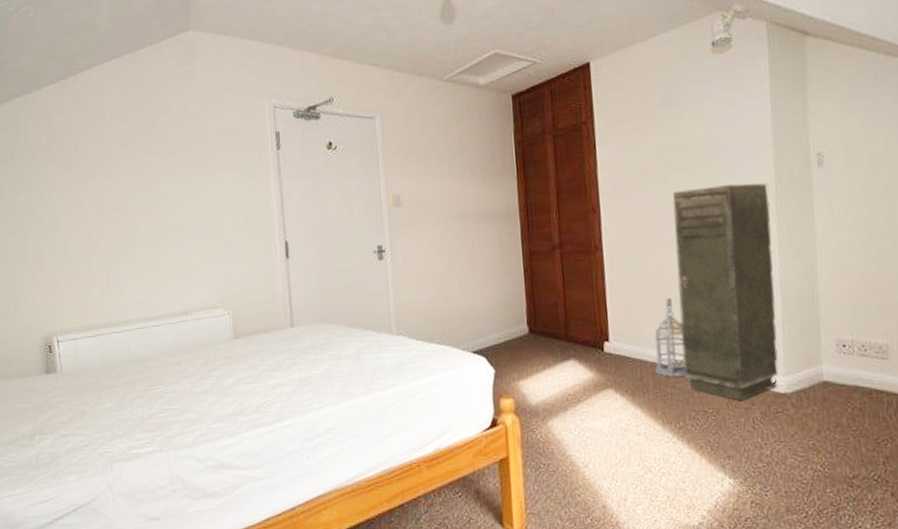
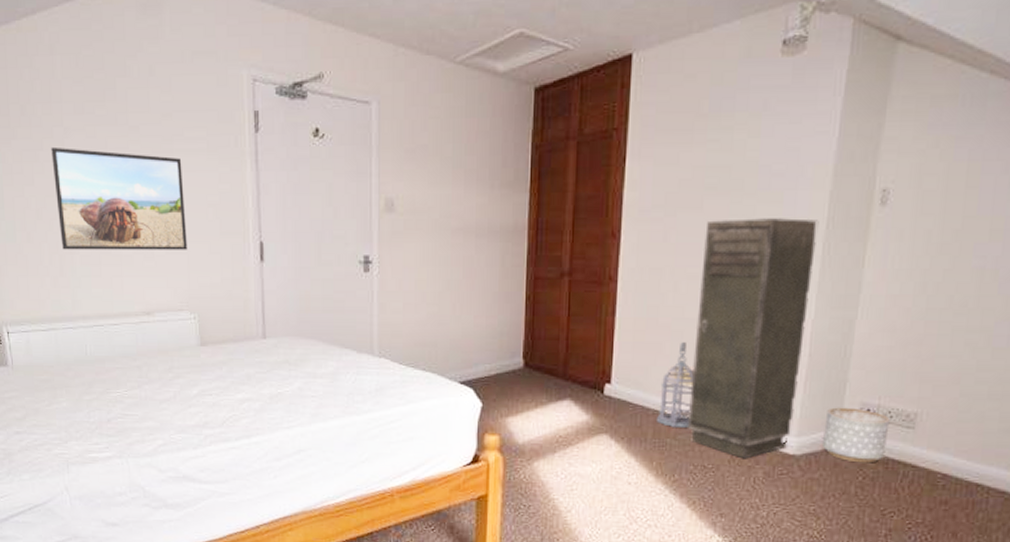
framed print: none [100,175,220,263] -> present [51,146,187,250]
planter: none [807,344,868,396] -> present [823,407,890,463]

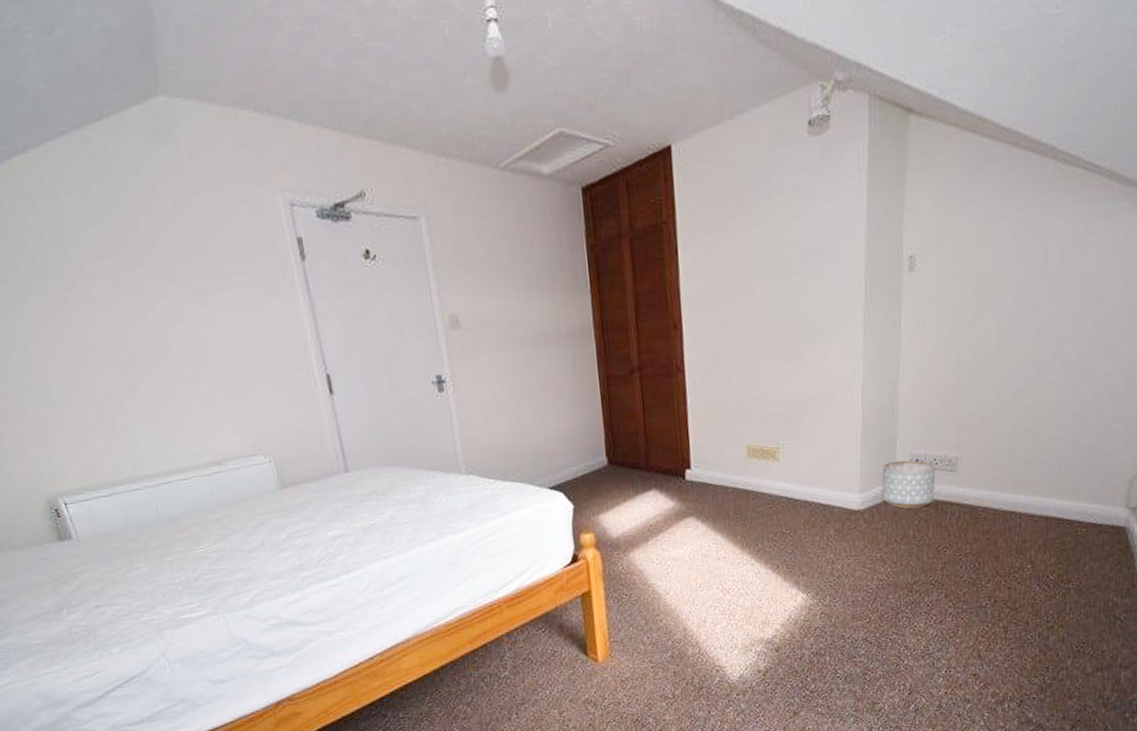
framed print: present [51,146,187,250] -> none [76,295,249,409]
lantern: present [657,341,694,427] -> none [735,419,766,501]
storage cabinet: present [687,218,819,459] -> none [759,291,858,521]

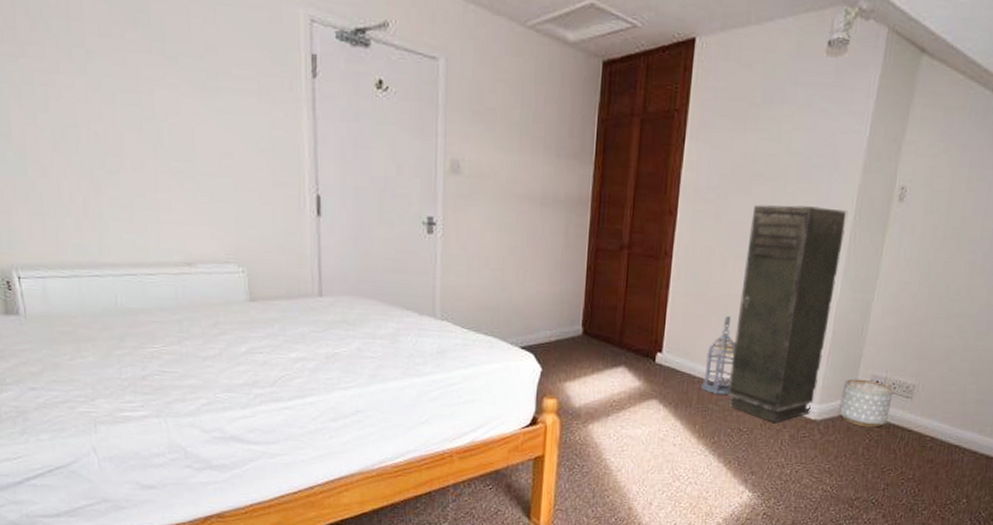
lantern: none [735,419,766,501] -> present [701,315,736,394]
storage cabinet: none [759,291,858,521] -> present [727,204,848,424]

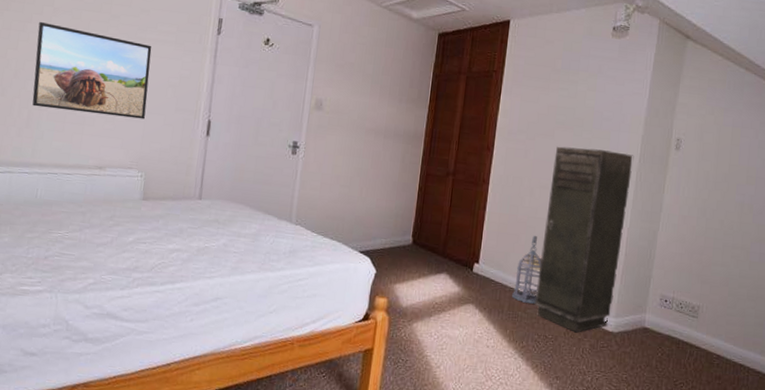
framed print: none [70,70,235,199] -> present [32,21,152,119]
planter: present [839,378,894,428] -> none [633,296,681,343]

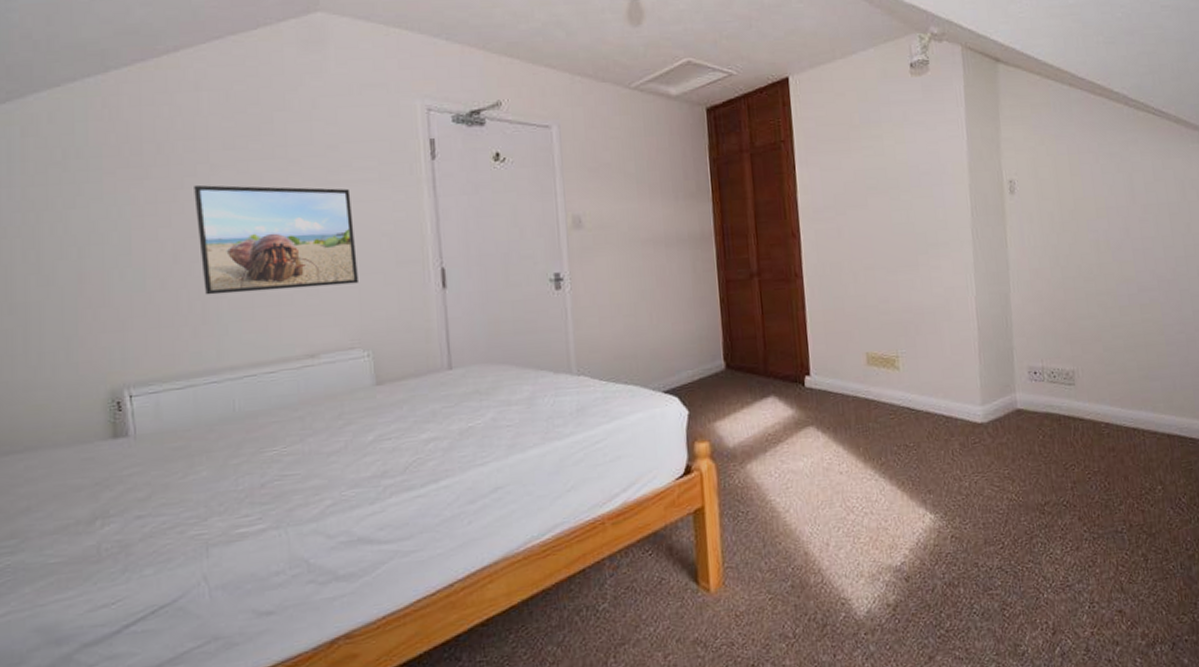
lantern: present [512,235,542,304] -> none [855,327,887,411]
storage cabinet: present [534,146,634,333] -> none [873,209,976,433]

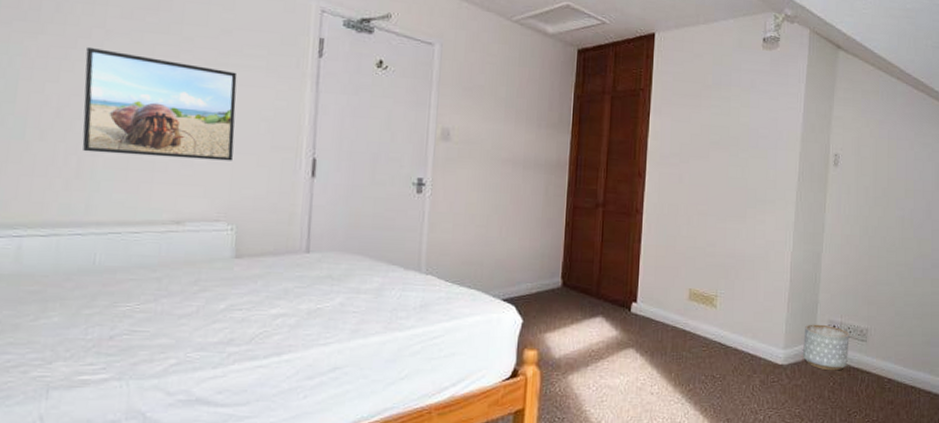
planter: none [1002,372,1057,423] -> present [803,324,850,371]

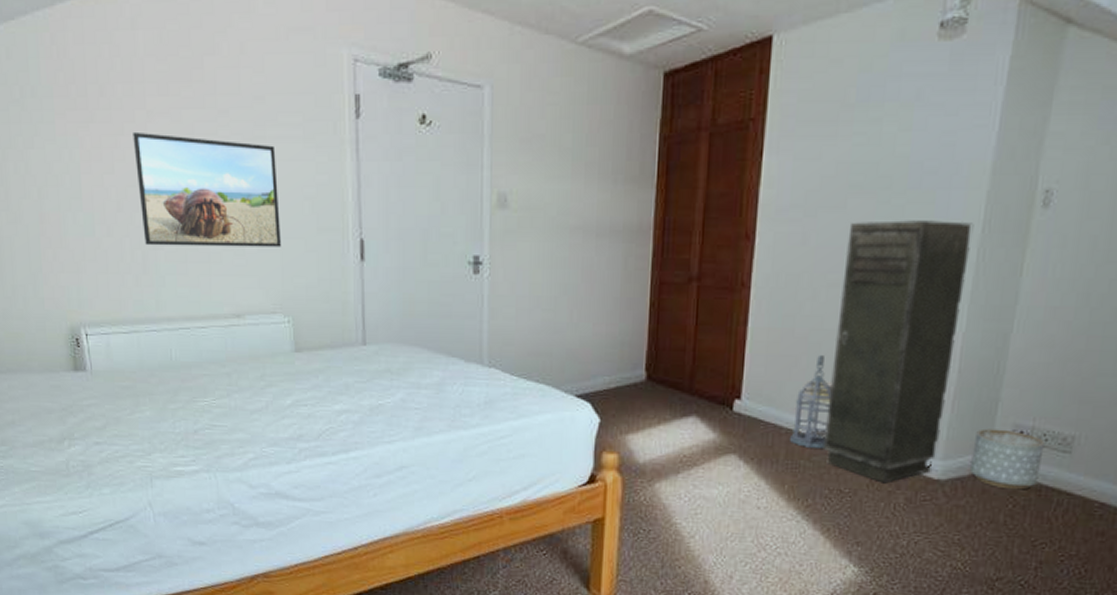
lantern: none [675,266,704,342] -> present [790,354,832,448]
storage cabinet: none [699,168,793,369] -> present [822,220,974,484]

